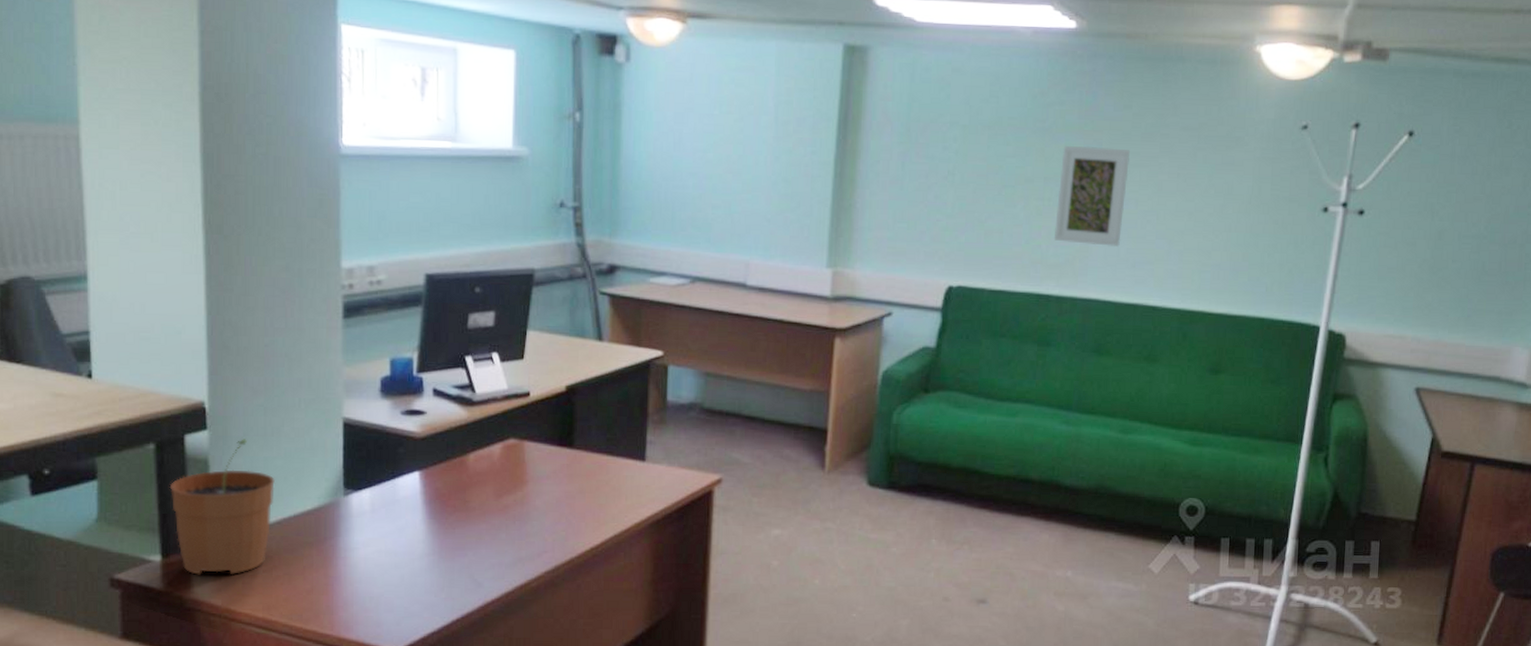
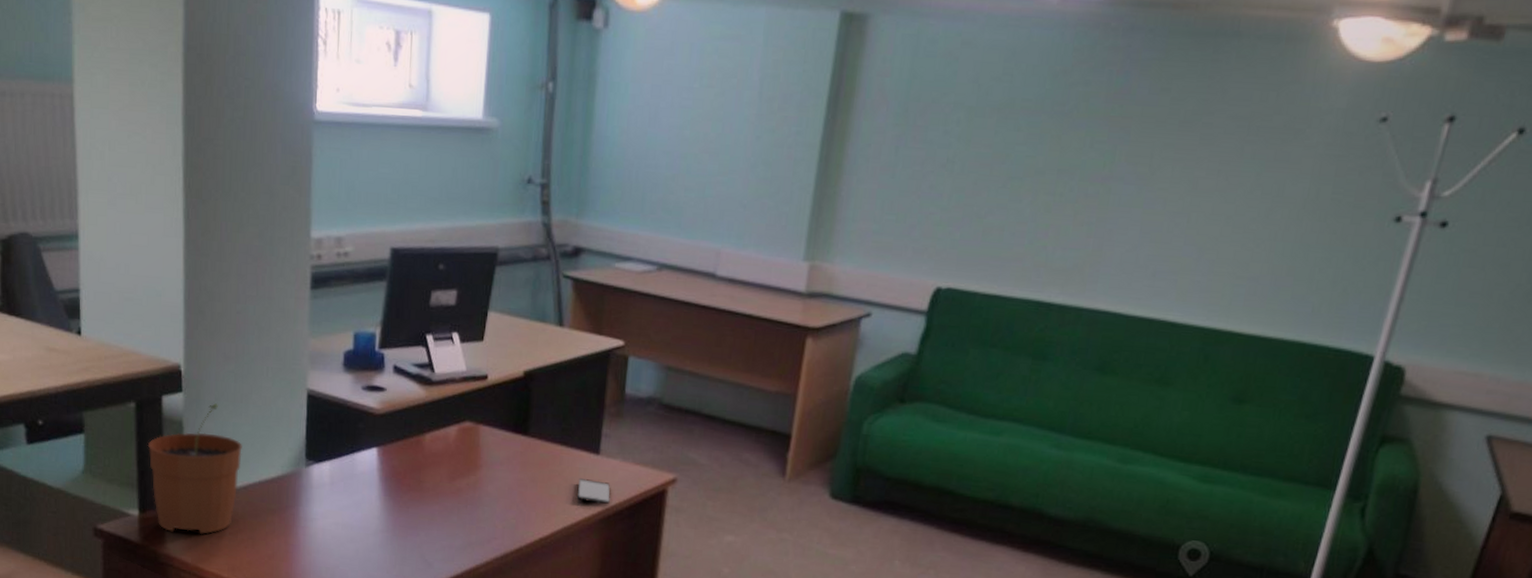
smartphone: none [626,486,659,510] -> present [578,478,611,505]
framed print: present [1054,146,1130,246] -> none [1063,134,1163,252]

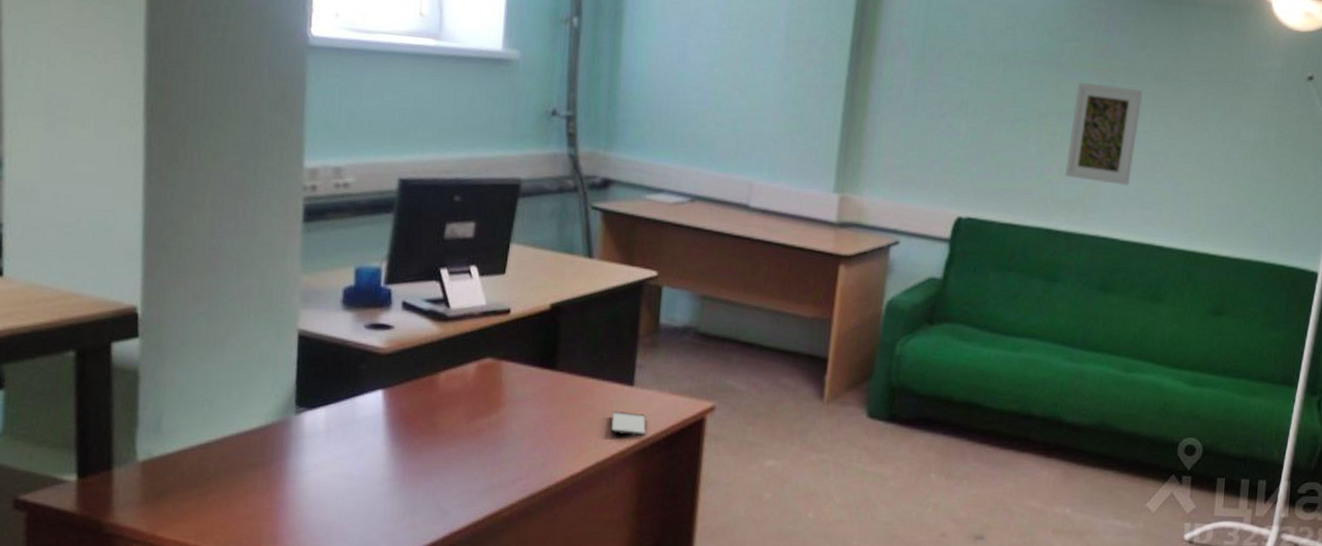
plant pot: present [147,403,242,534] -> none [90,349,216,497]
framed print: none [1063,134,1163,252] -> present [1065,83,1142,185]

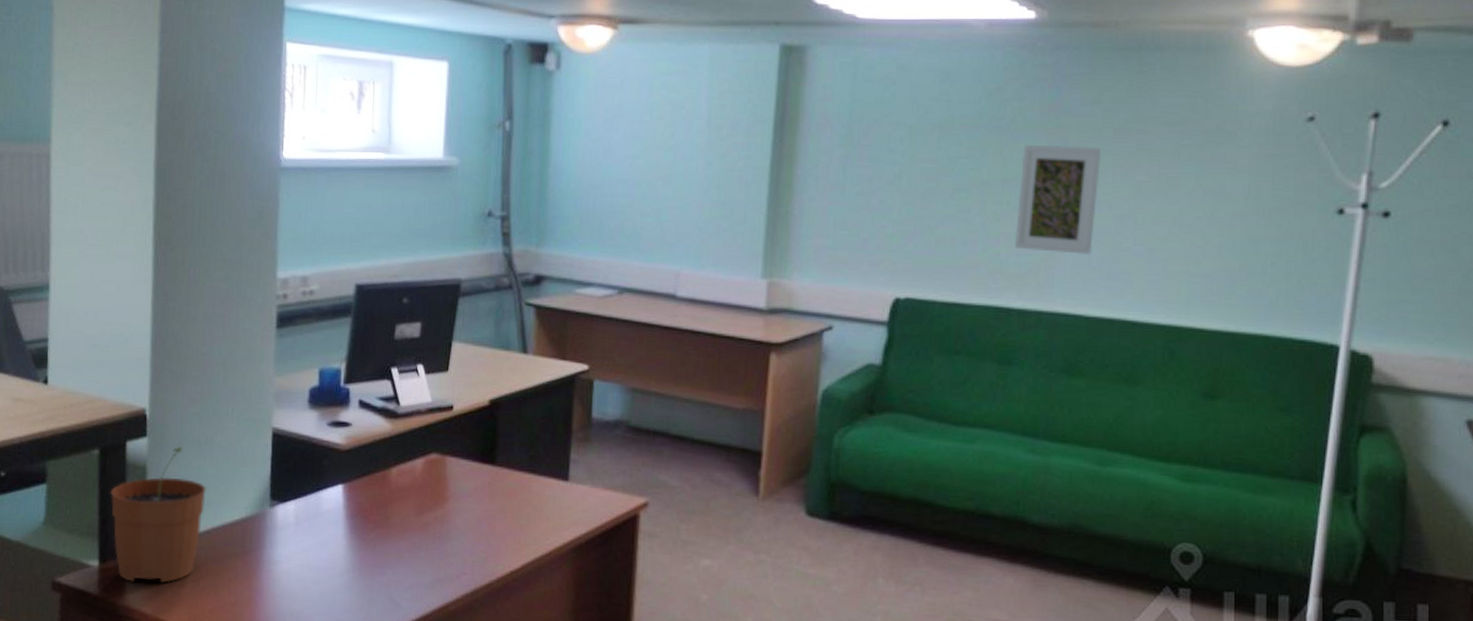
plant pot: none [90,349,216,497] -> present [110,446,206,583]
smartphone: present [611,411,646,437] -> none [548,507,581,533]

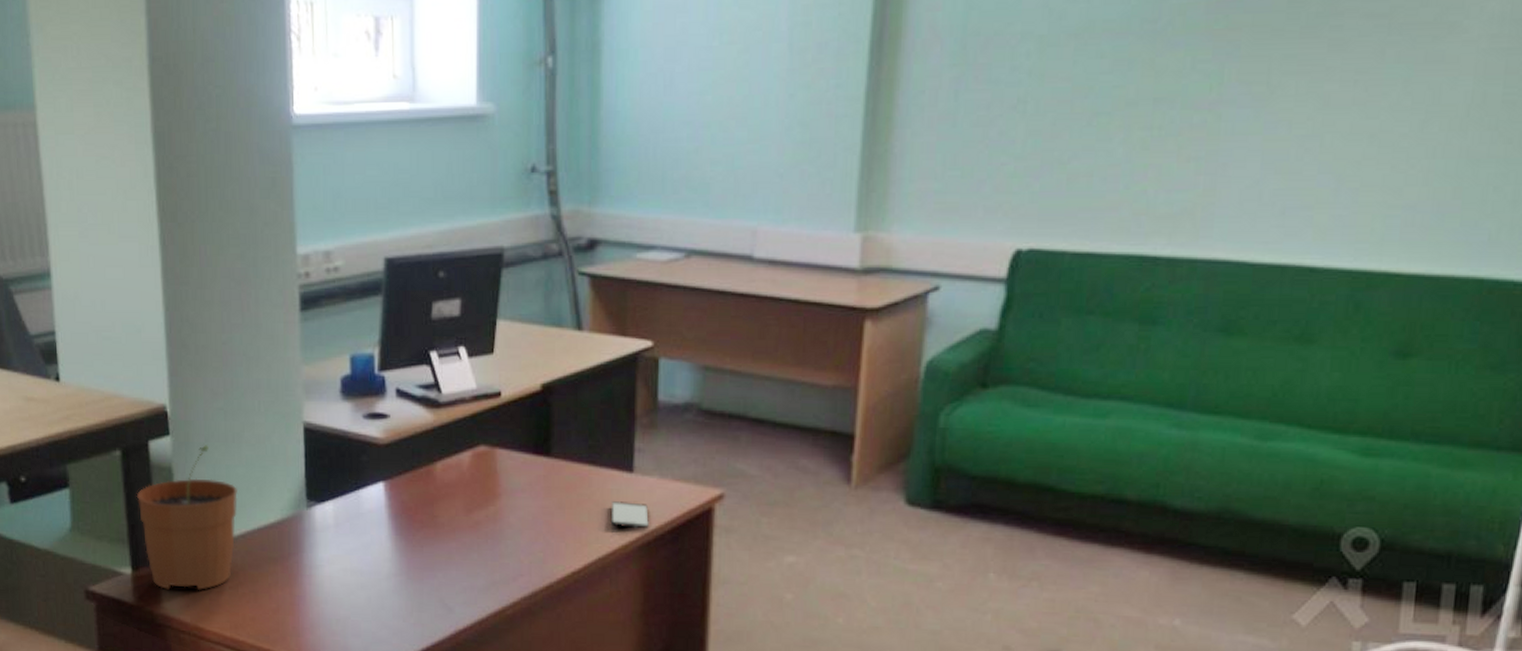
smartphone: none [548,507,581,533] -> present [612,501,649,529]
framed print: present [1014,144,1101,255] -> none [1166,50,1282,187]

